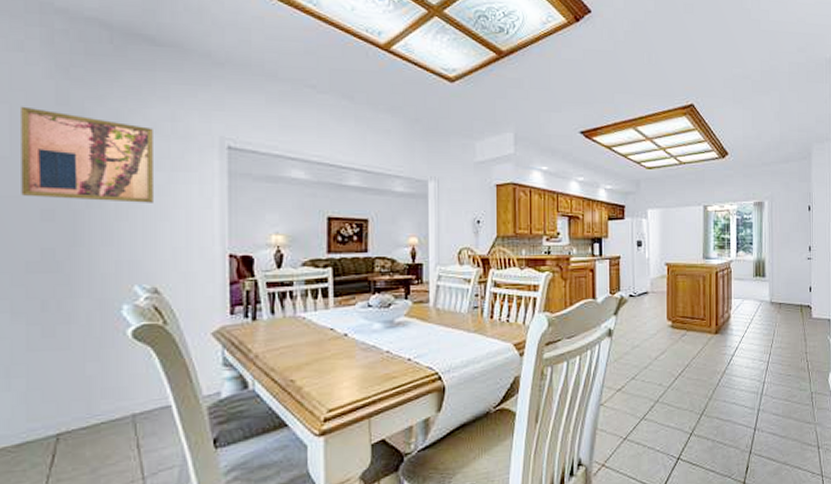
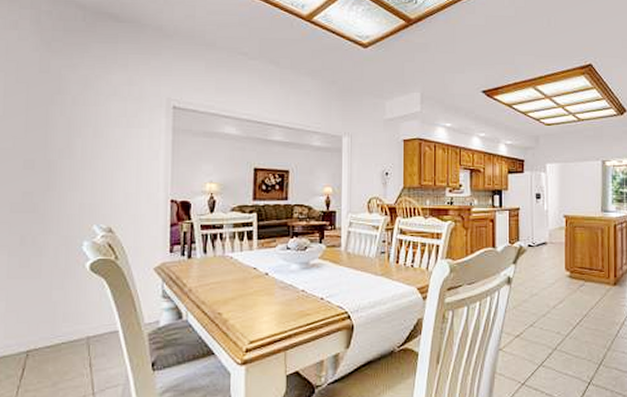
wall art: present [21,106,153,203] -> none [10,74,114,155]

